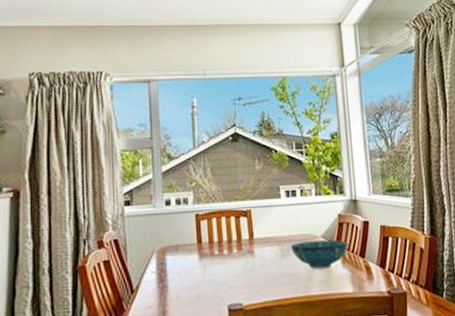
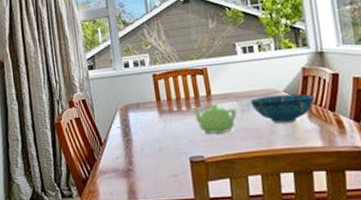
teapot: none [233,248,278,280] -> present [191,104,237,134]

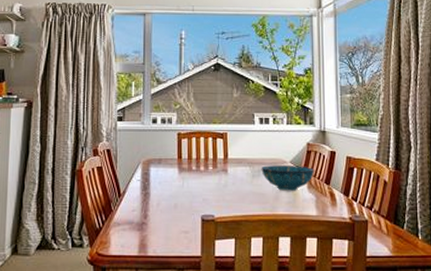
teapot: present [191,104,237,134] -> none [209,166,249,196]

